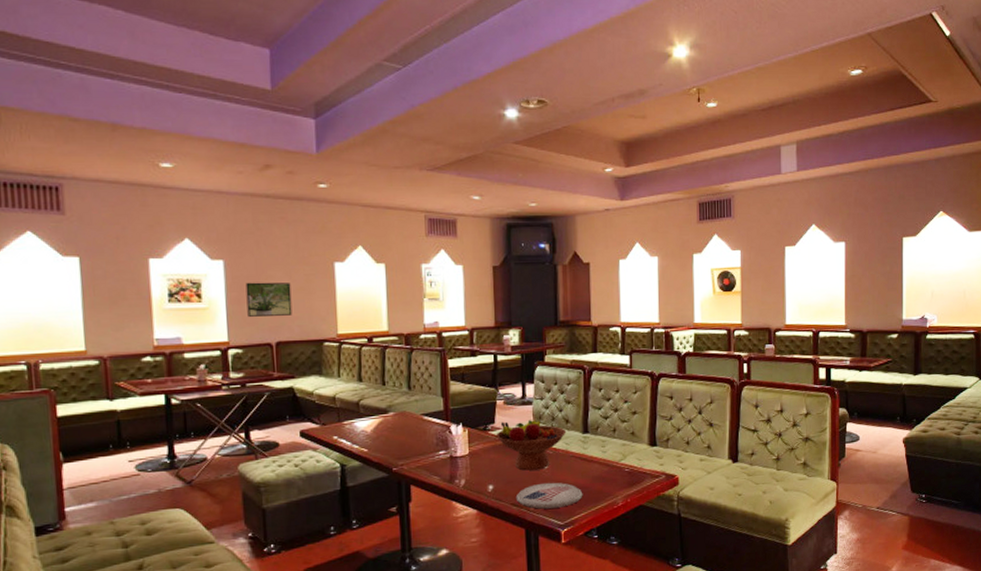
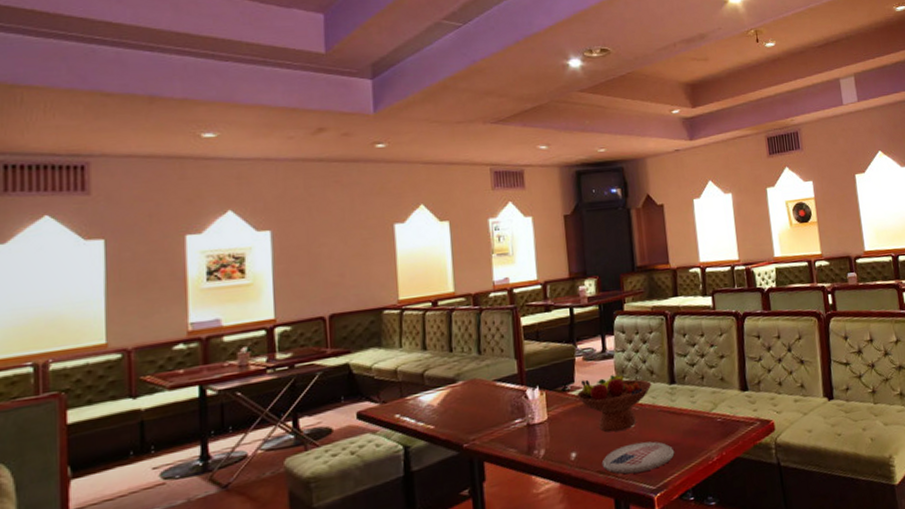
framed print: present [245,282,293,317] -> none [295,249,348,290]

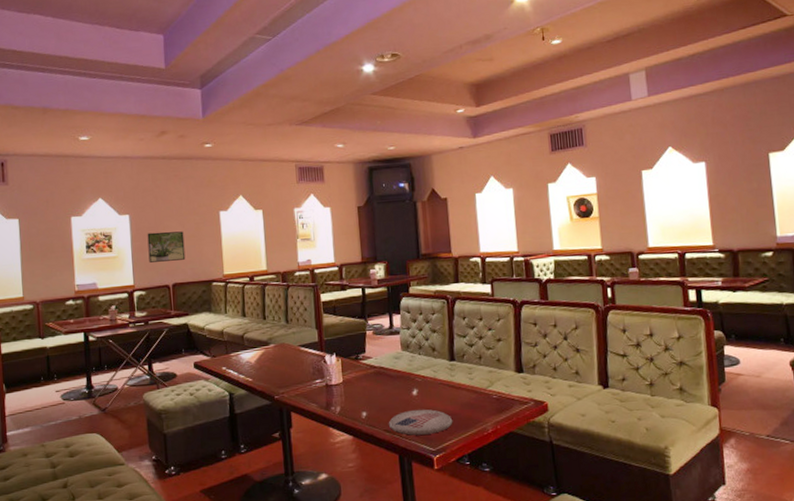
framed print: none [295,249,348,290] -> present [147,231,186,263]
fruit bowl: present [577,374,652,432] -> none [368,349,434,398]

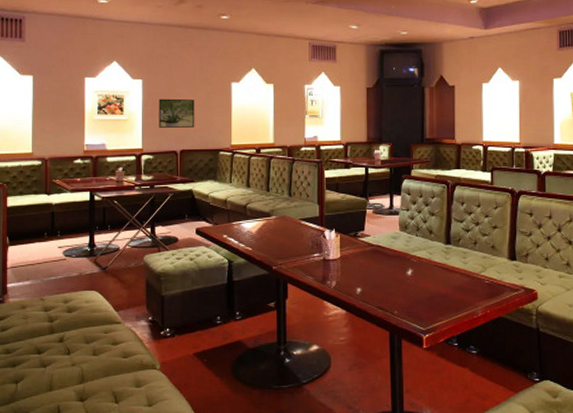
plate: present [388,409,453,435] -> none [381,289,445,314]

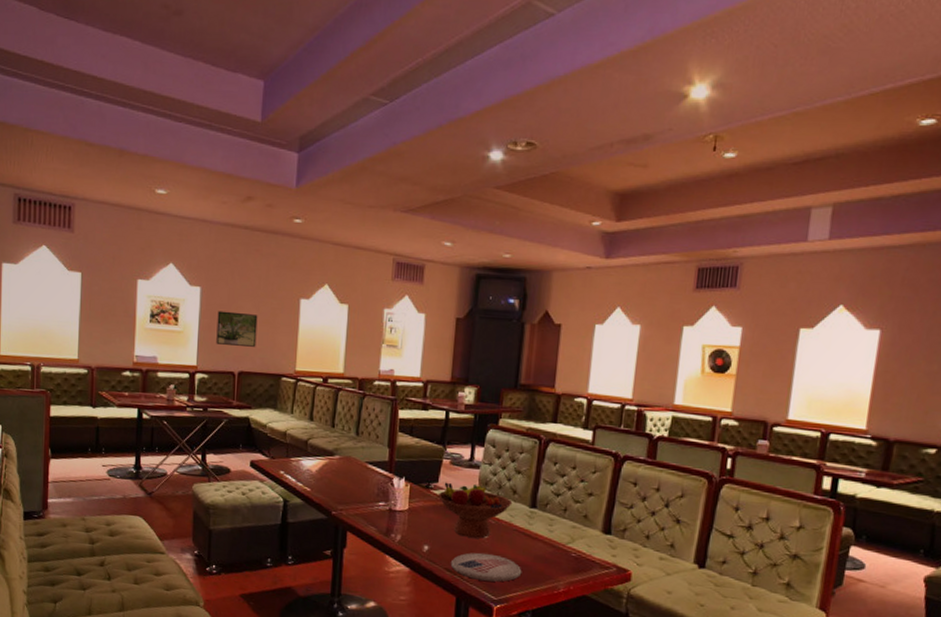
fruit bowl: none [366,229,430,276] -> present [439,482,513,539]
plate: none [381,289,445,314] -> present [450,552,522,582]

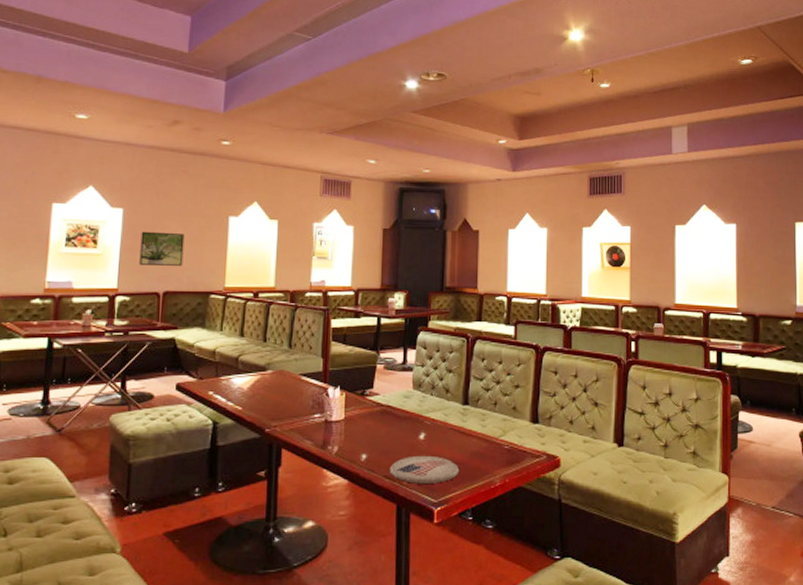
fruit bowl: present [439,482,513,539] -> none [374,387,446,441]

